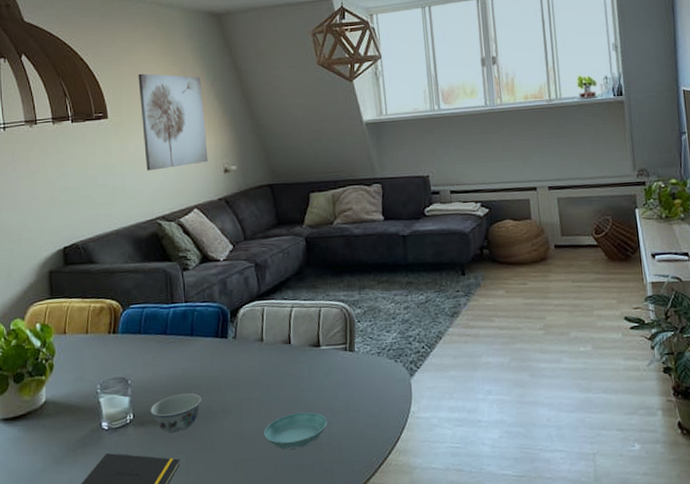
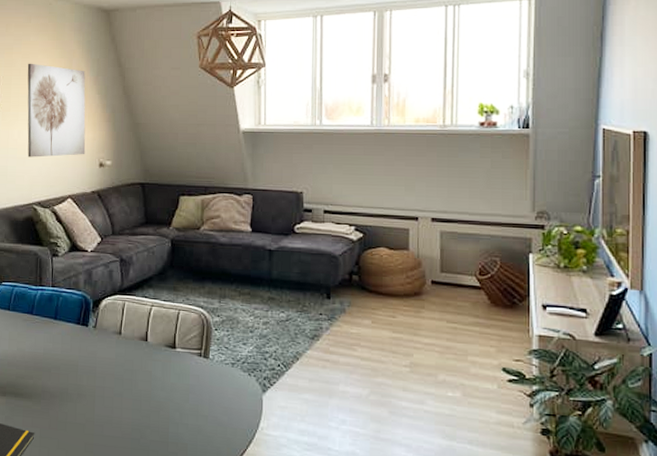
bowl: present [150,393,201,432] -> none [12,371,59,407]
saucer: present [264,412,327,449] -> none [114,408,175,443]

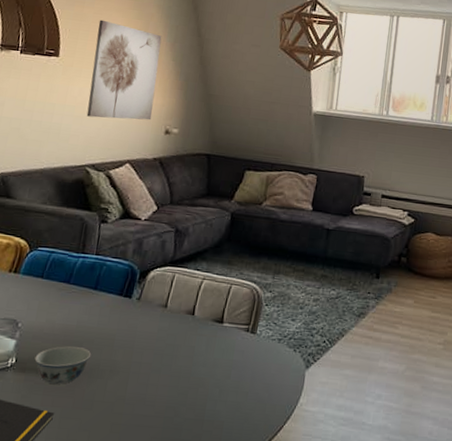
bowl: none [12,371,59,407] -> present [34,346,91,384]

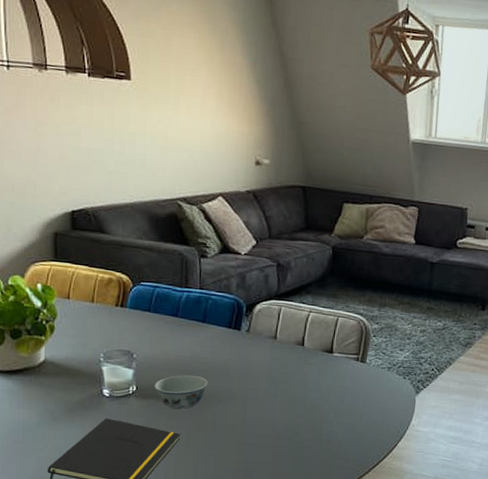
wall art: present [86,19,162,121] -> none [169,36,241,151]

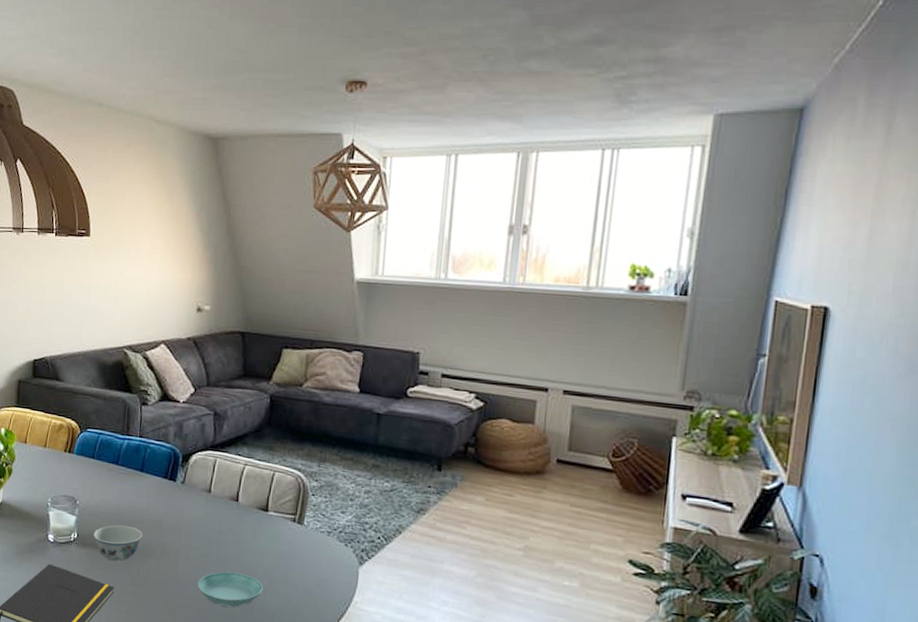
saucer: none [267,409,330,441] -> present [198,571,263,607]

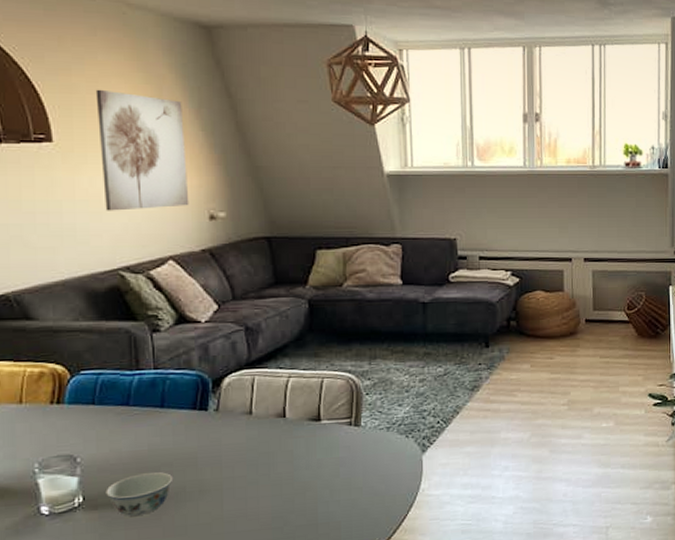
wall art: none [120,193,187,298] -> present [95,89,189,211]
saucer: present [198,571,263,607] -> none [249,491,325,532]

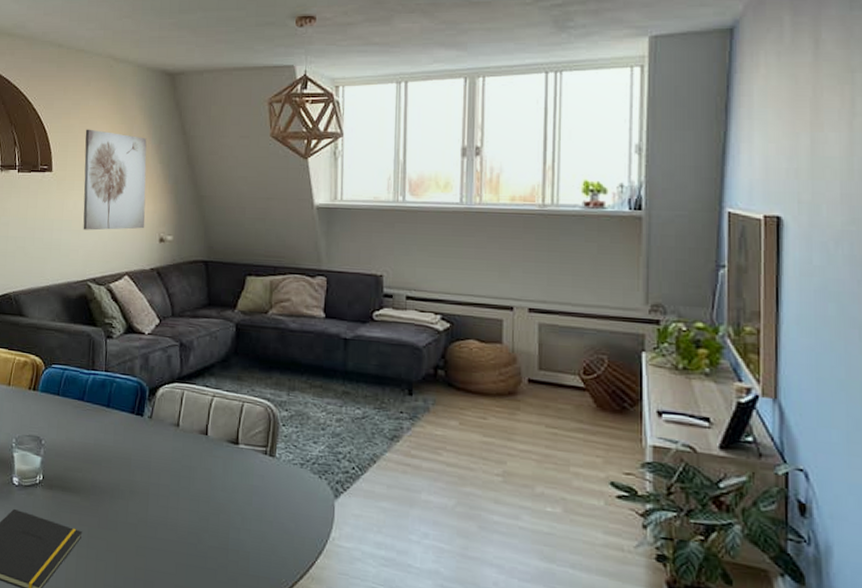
bowl: present [106,472,172,516] -> none [59,464,110,503]

